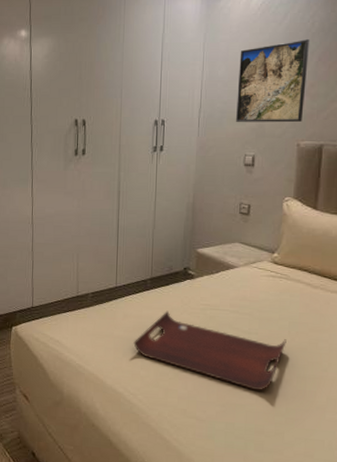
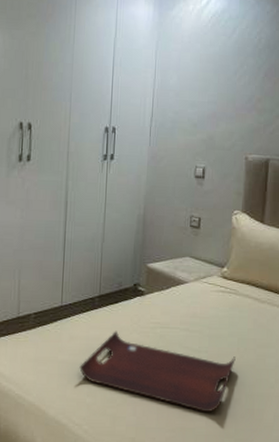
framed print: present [236,38,310,123] -> none [187,54,257,136]

